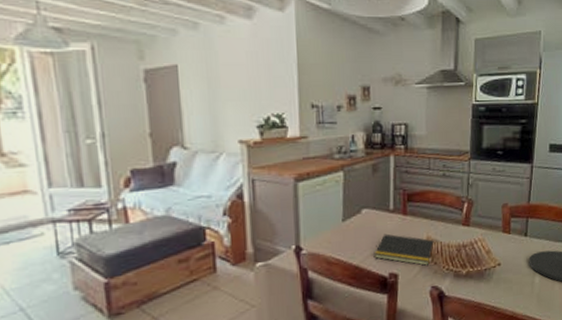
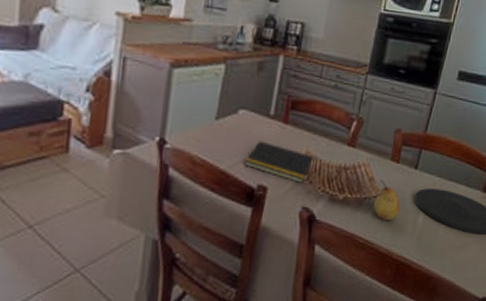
fruit: none [494,250,517,286] -> present [374,179,400,220]

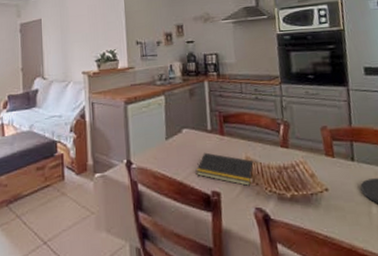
fruit: present [374,179,400,220] -> none [321,174,350,214]

